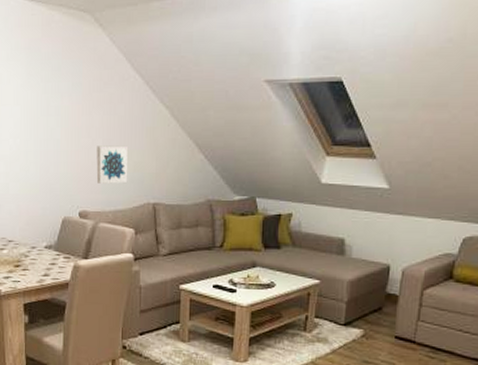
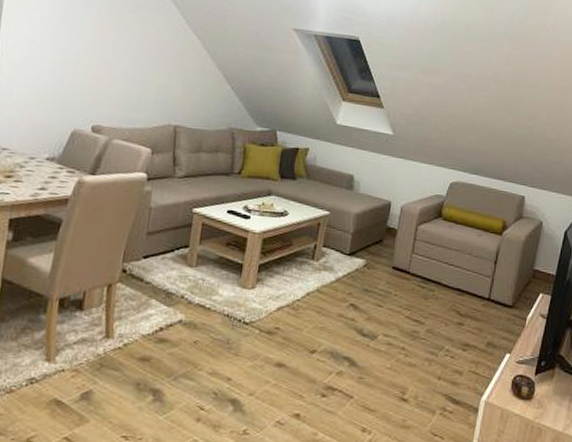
wall art: present [96,145,128,184] -> none [116,63,154,103]

